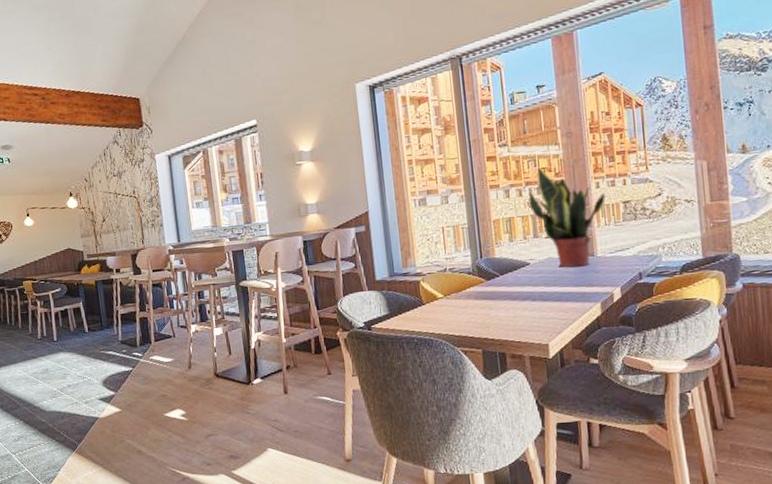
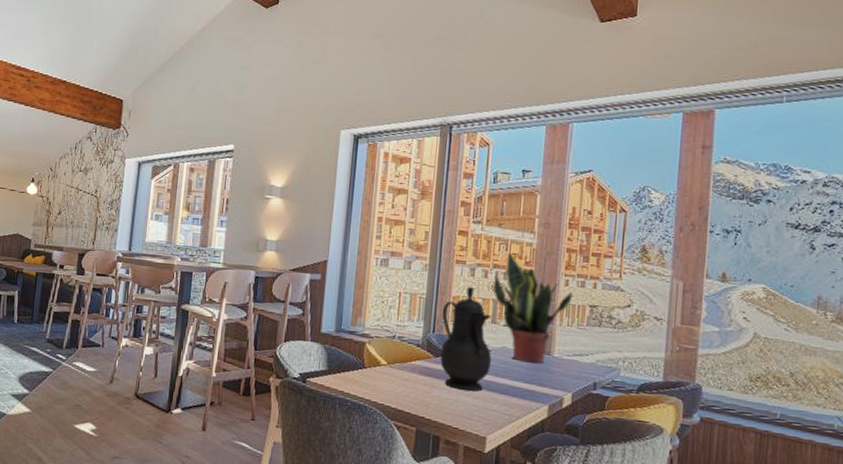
coffeepot: none [485,207,541,306] -> present [440,286,492,392]

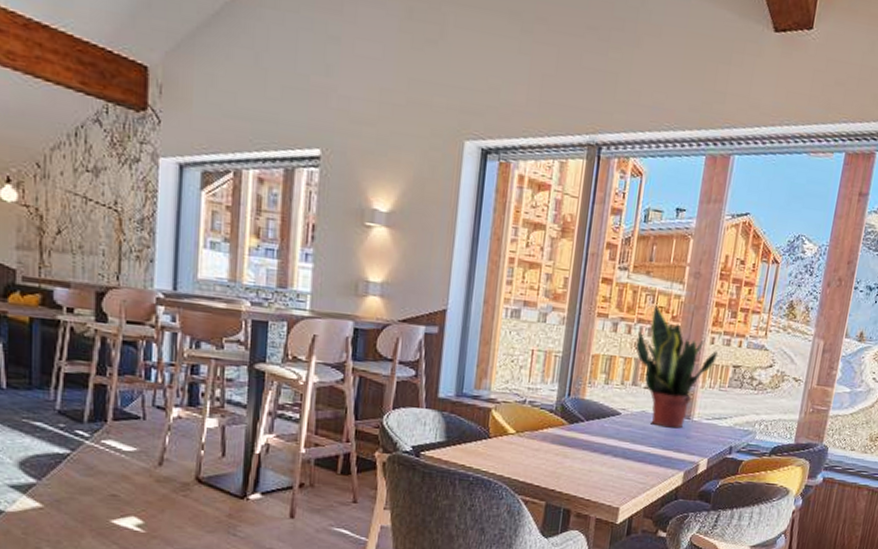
coffeepot: present [440,286,492,392] -> none [575,343,633,460]

